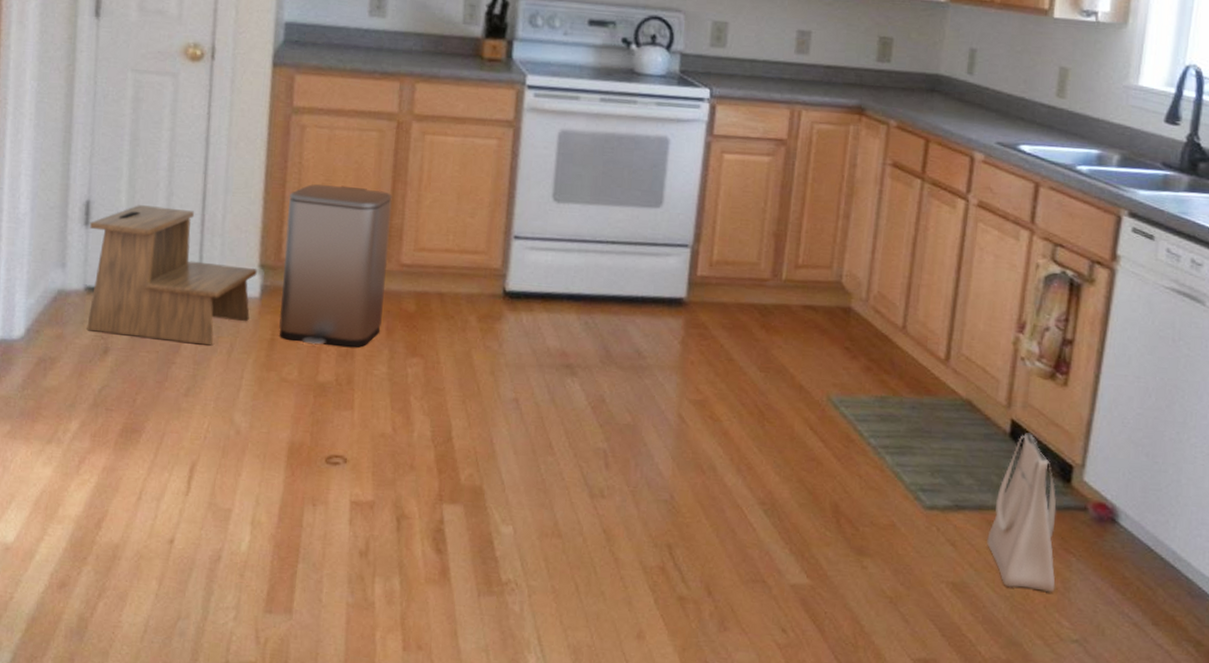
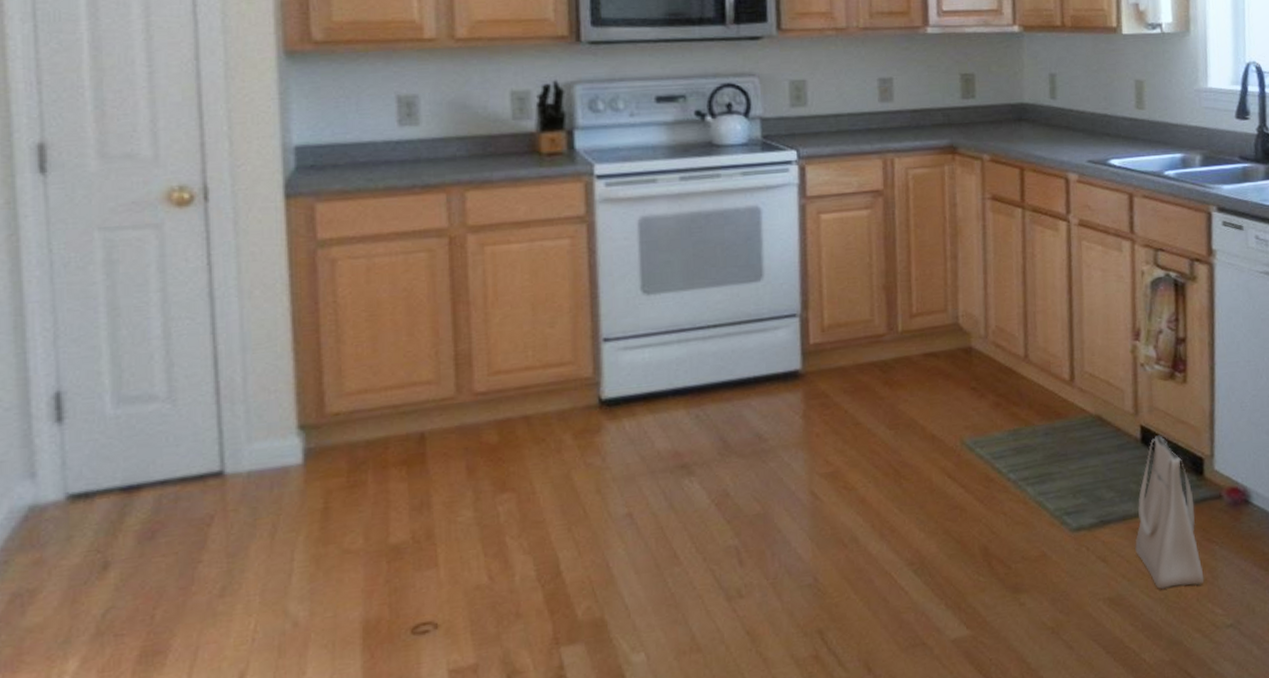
step stool: present [86,205,257,346] -> none [63,379,296,547]
pedal bin: present [279,184,392,348] -> none [325,316,460,505]

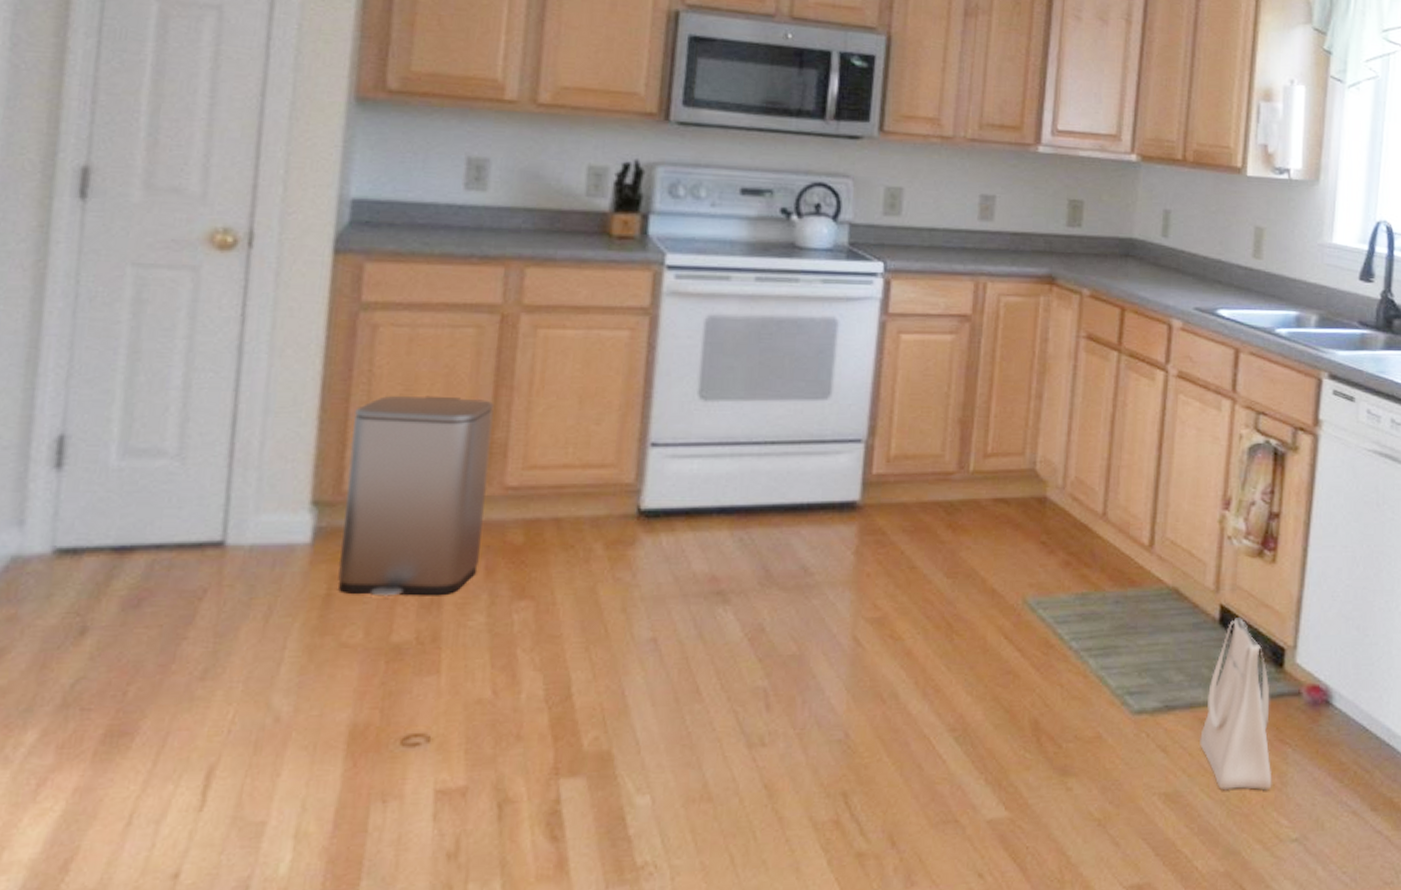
pedal bin: none [325,316,460,505] -> present [338,395,494,597]

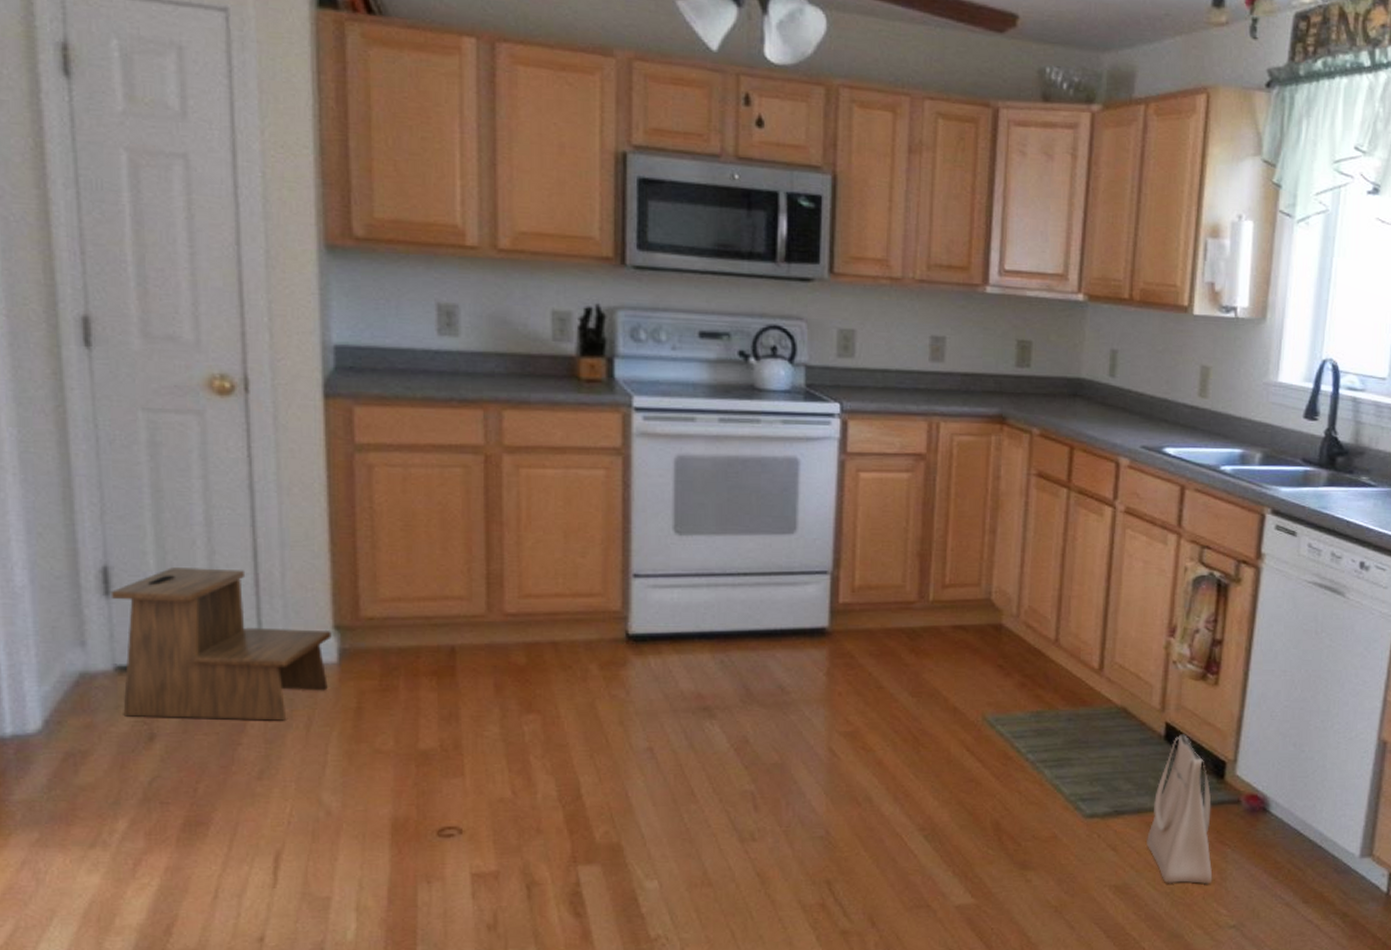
step stool: none [54,436,308,611] -> present [110,567,332,721]
pedal bin: present [338,395,494,597] -> none [361,530,489,710]

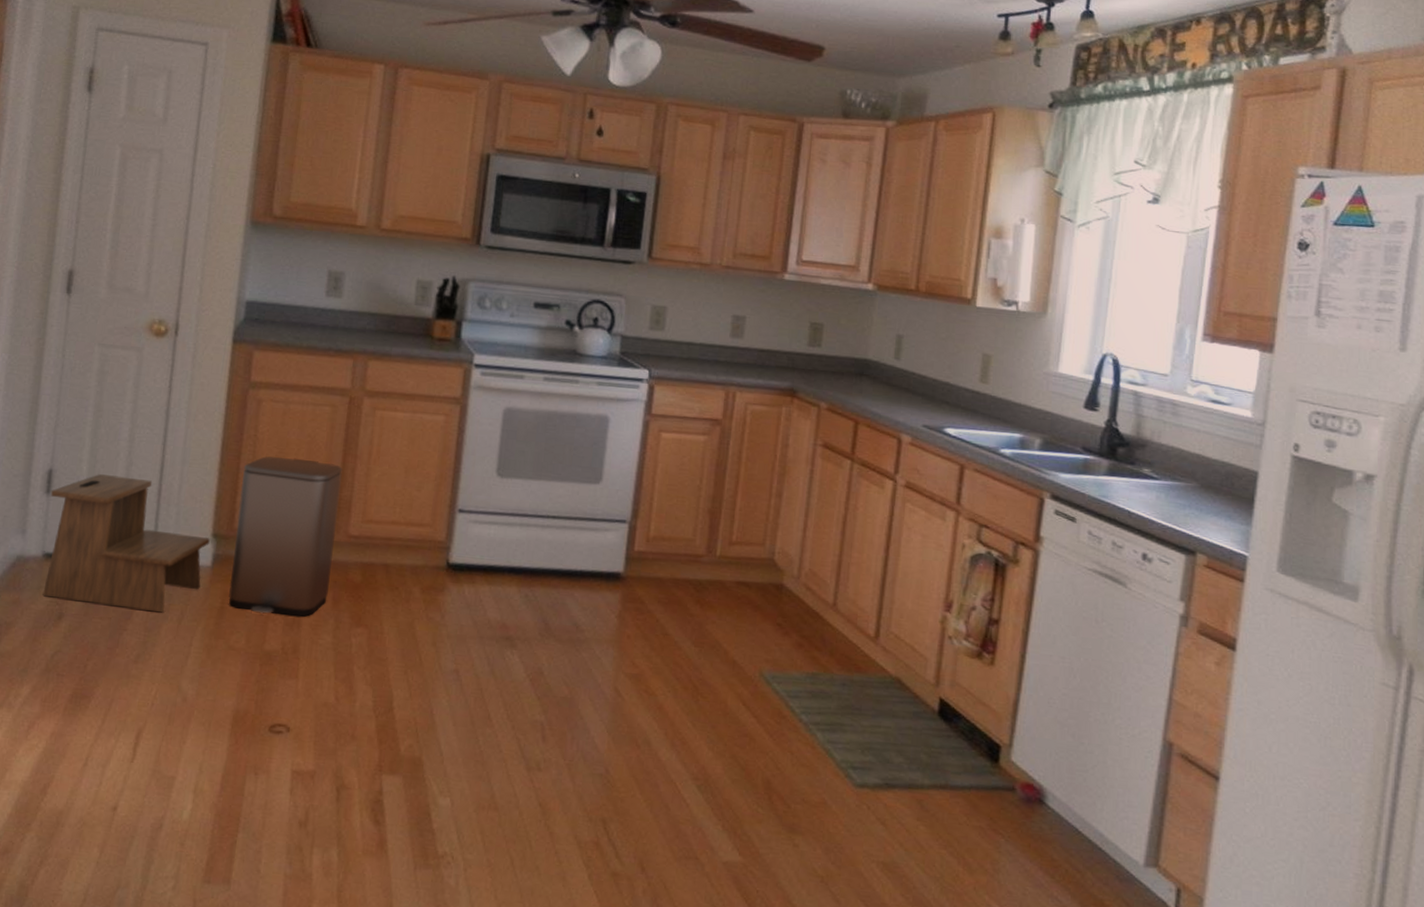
pedal bin: none [361,530,489,710] -> present [228,456,343,617]
shopping bag: present [1146,734,1213,885] -> none [917,711,985,875]

